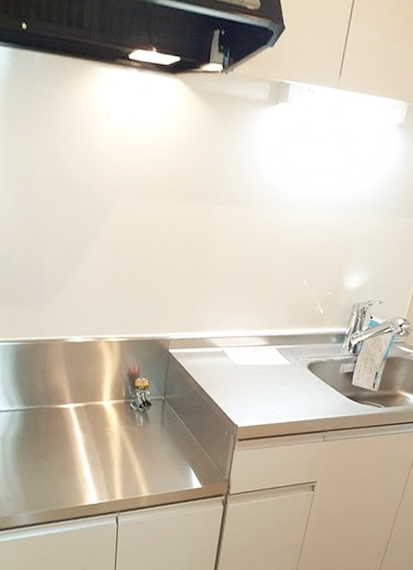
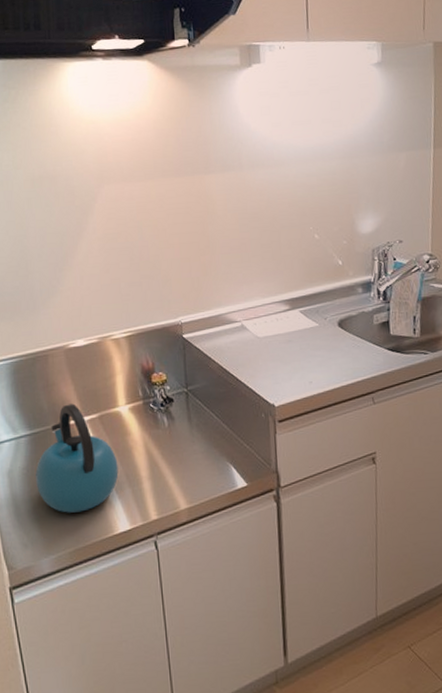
kettle: none [24,390,96,482] -> present [36,403,119,513]

